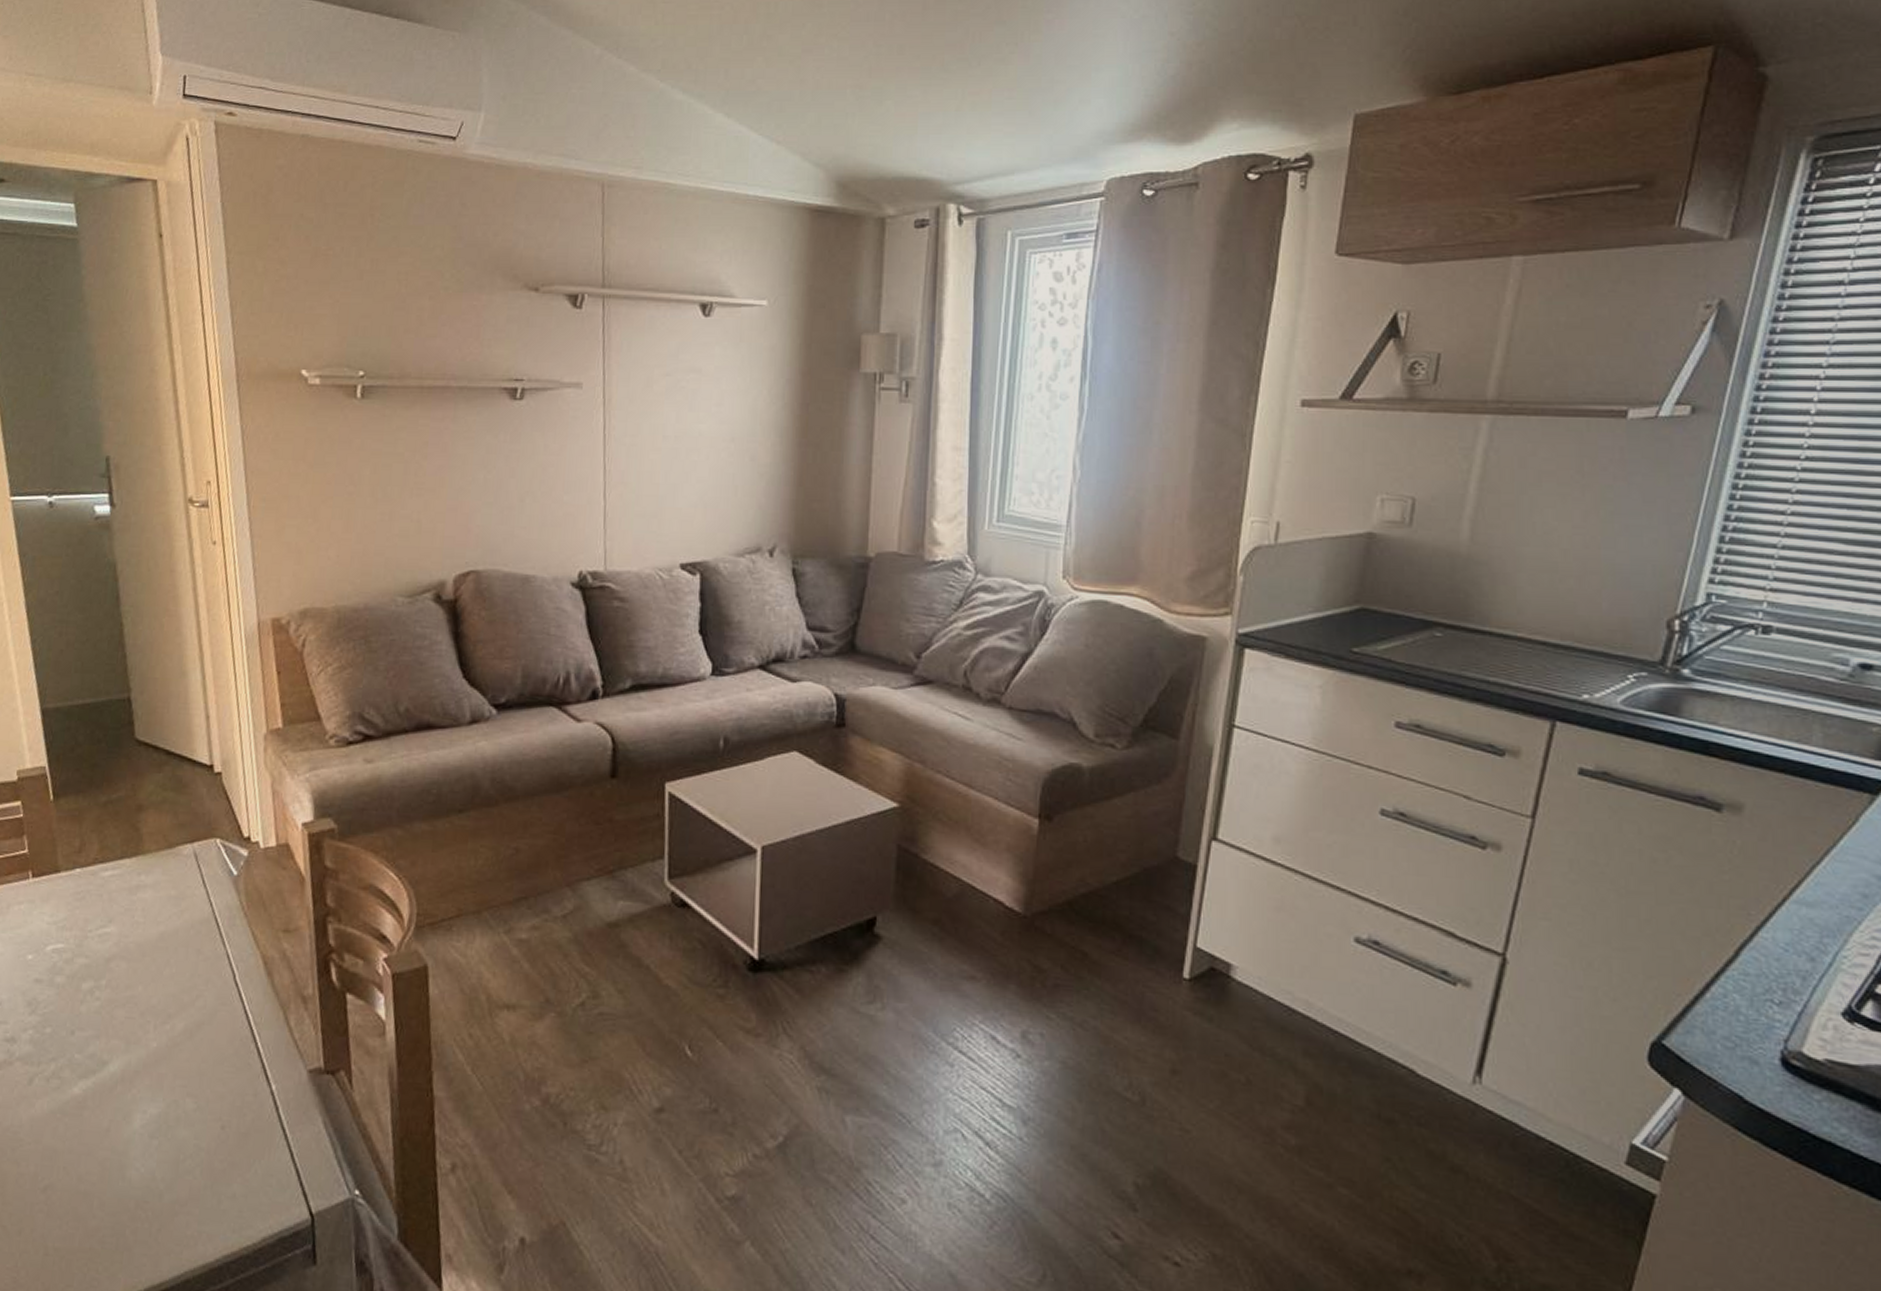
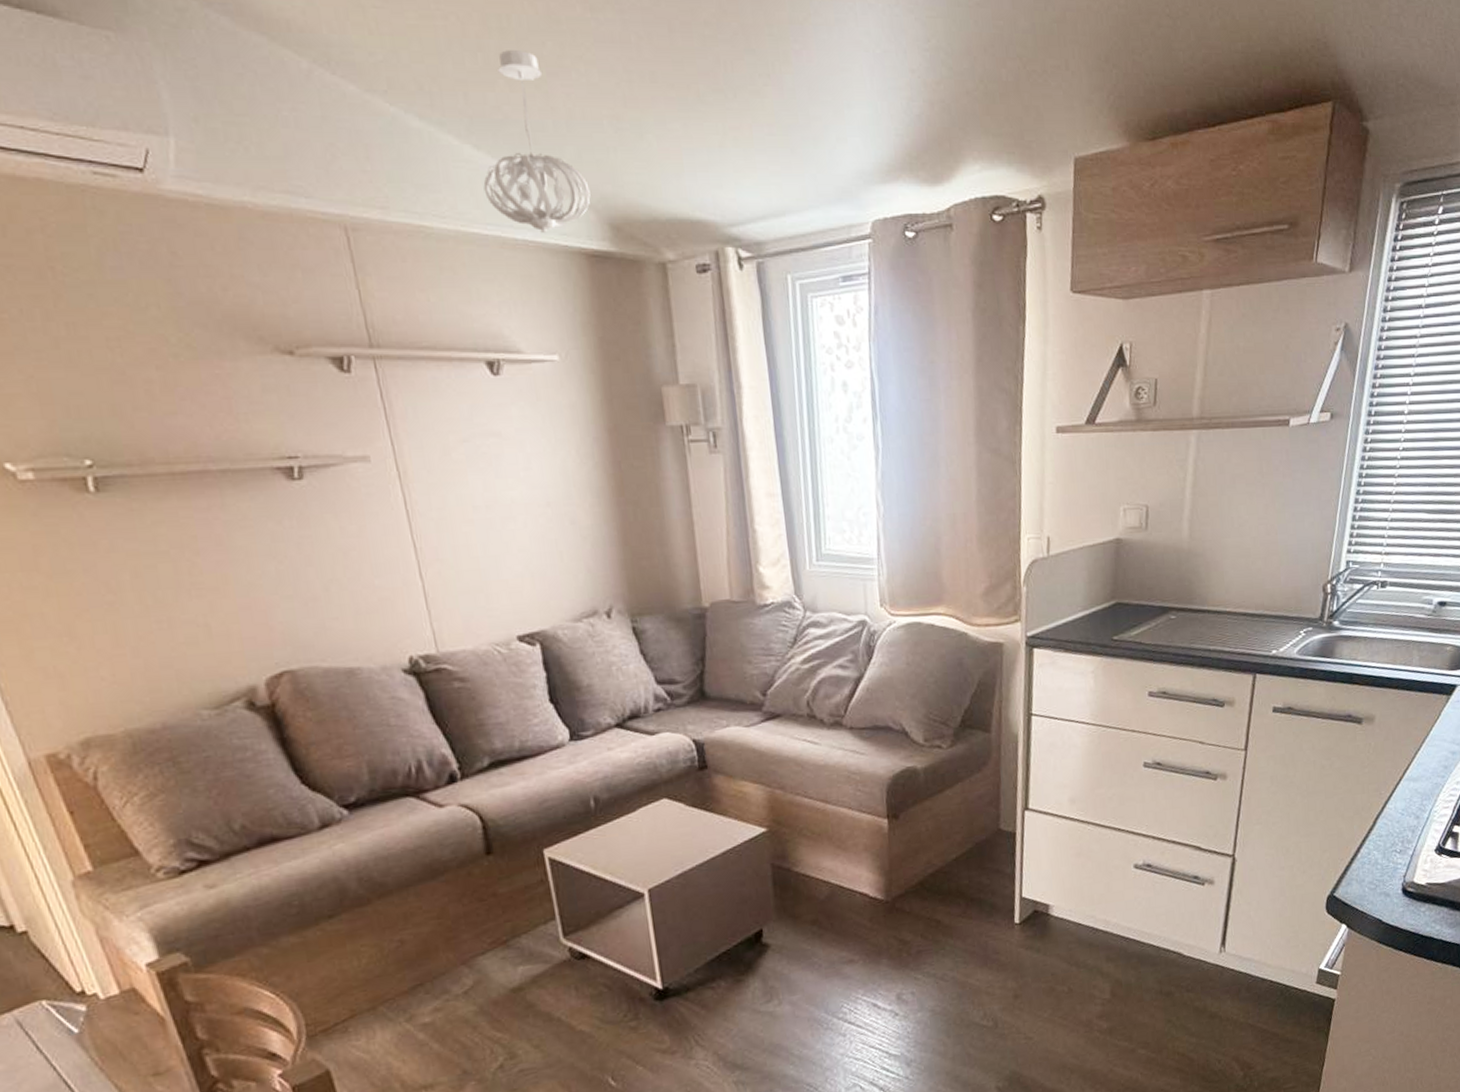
pendant light: none [727,32,823,189] -> present [483,50,591,233]

